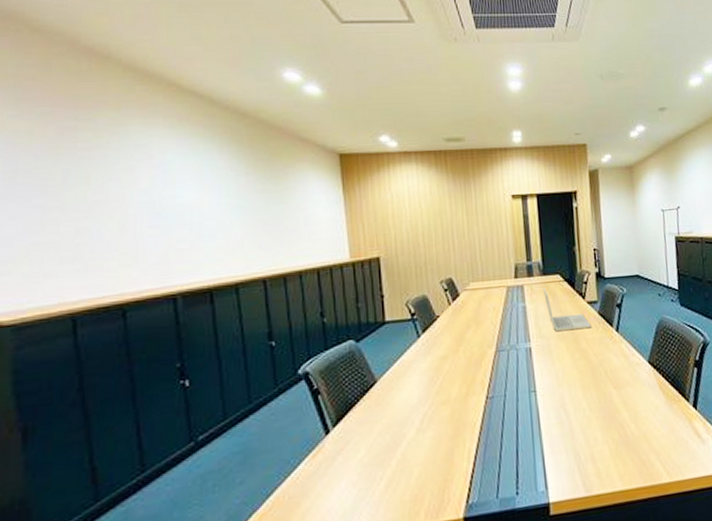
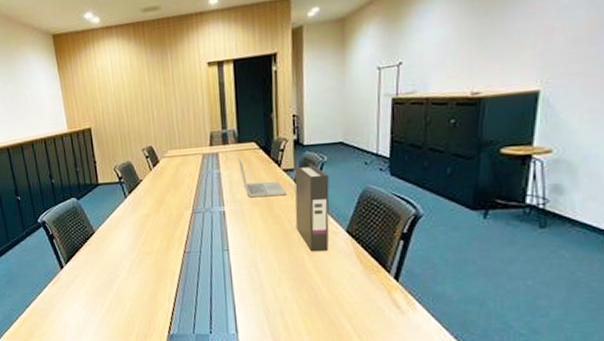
binder: none [597,294,634,385] -> present [294,162,330,252]

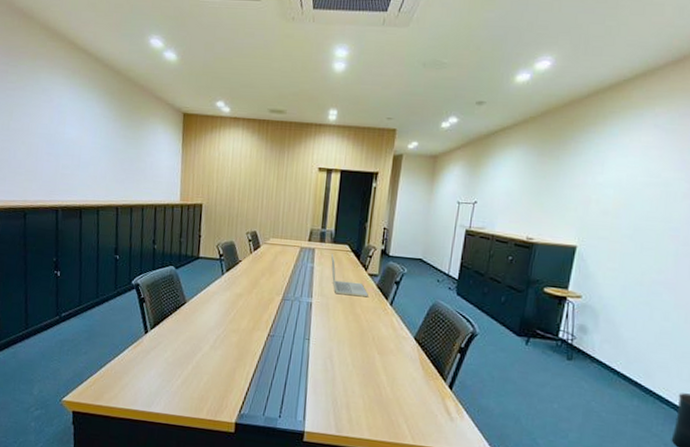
binder: present [294,162,330,252] -> none [372,270,406,354]

